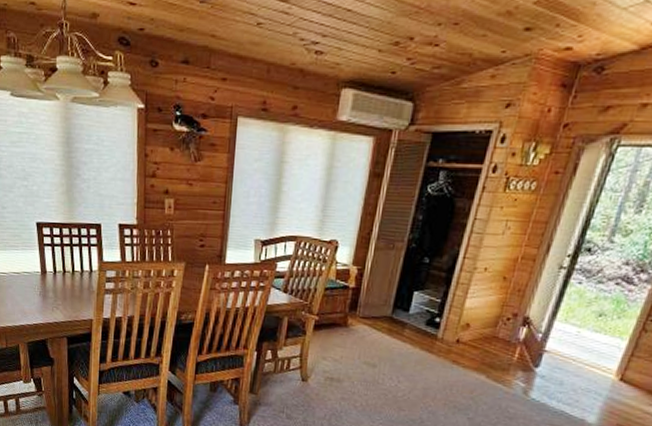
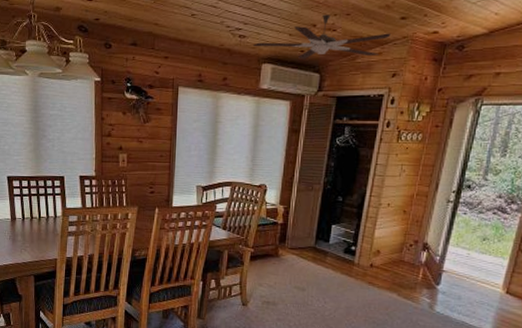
ceiling fan: none [331,24,509,84] -> present [252,14,391,60]

